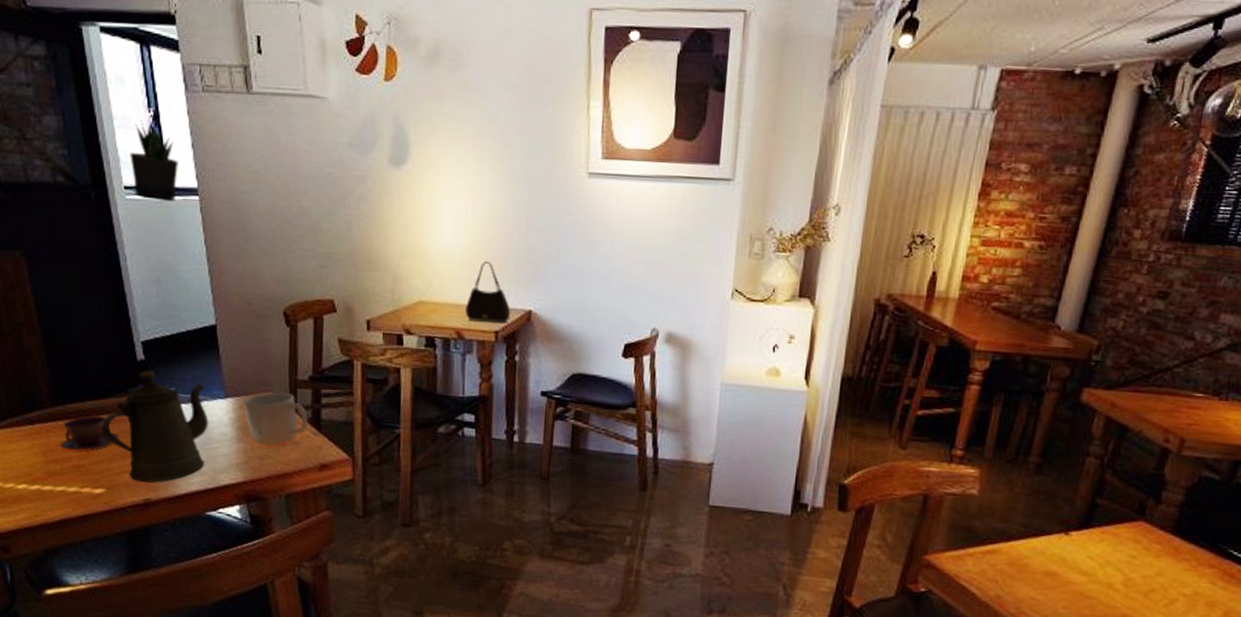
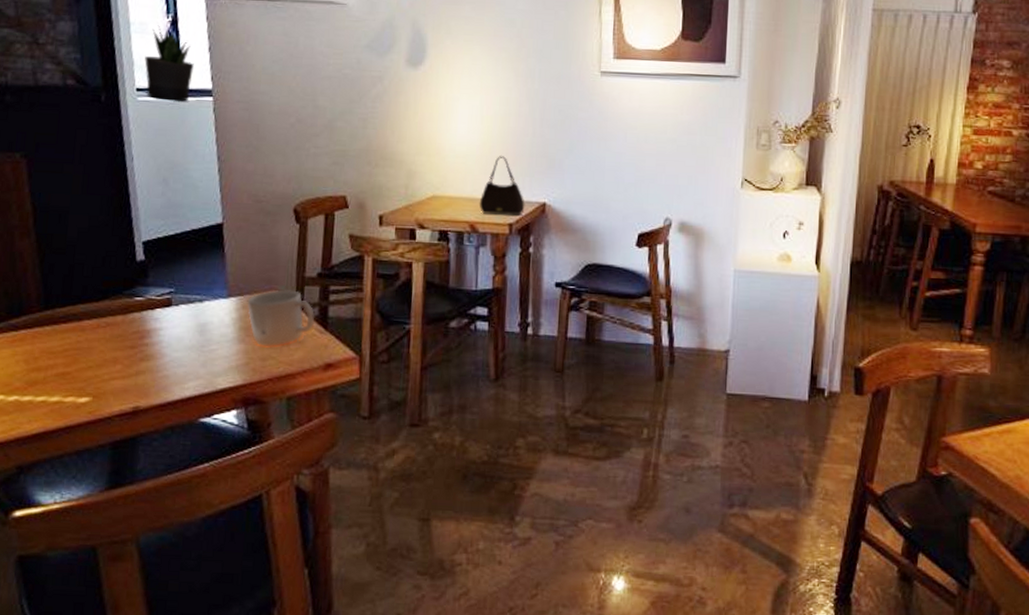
teacup: present [61,415,119,451] -> none [46,319,111,357]
coffee pot: present [101,370,208,483] -> none [92,271,209,389]

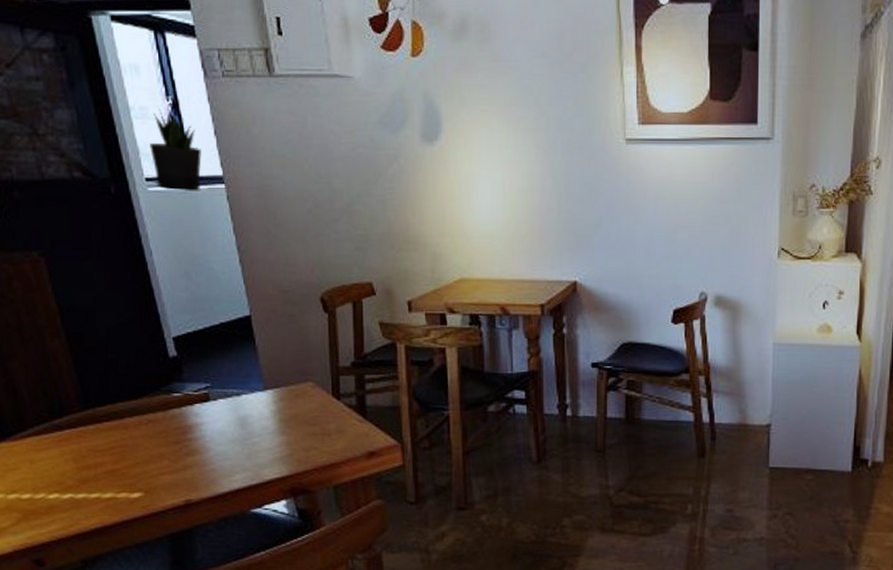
mug: present [247,290,315,348] -> none [284,380,354,438]
handbag: present [479,156,525,216] -> none [508,234,556,296]

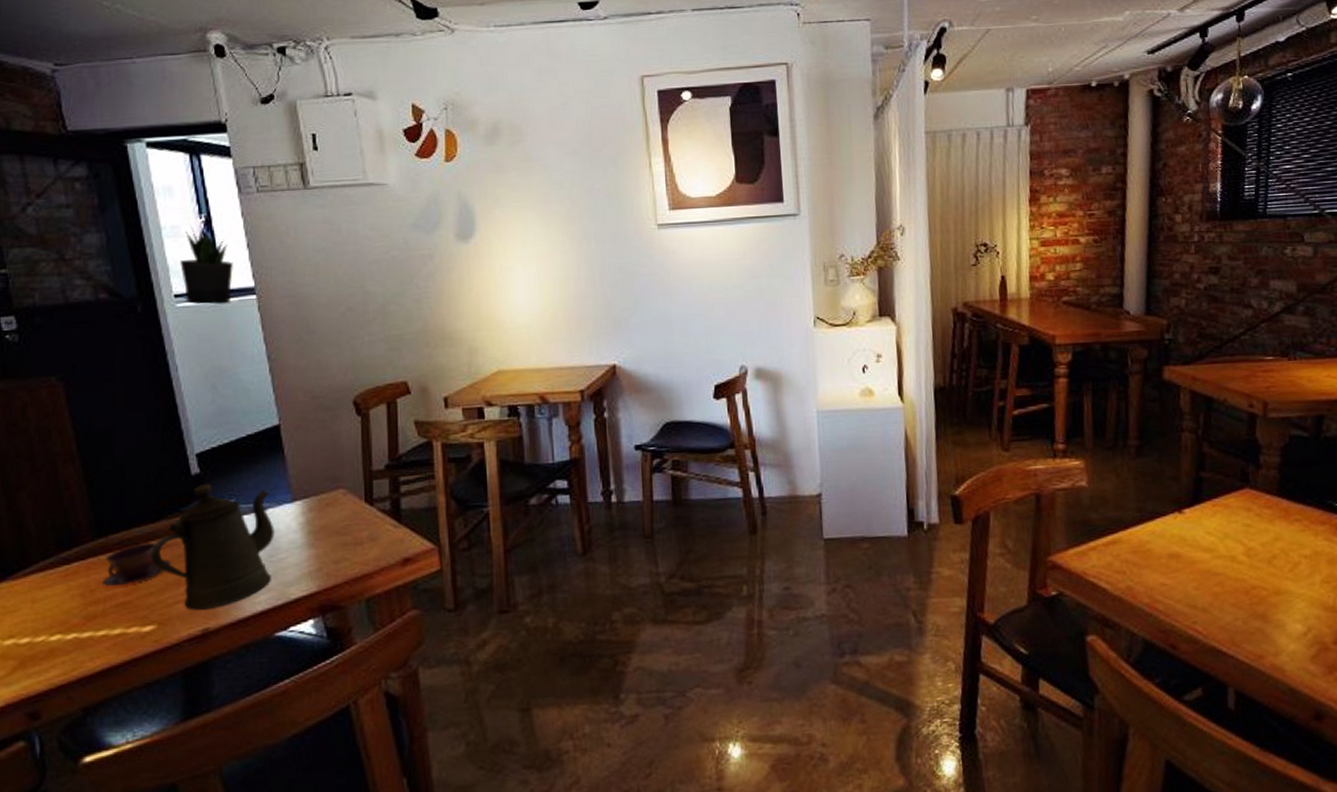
teacup: none [93,417,154,455] -> present [103,542,171,587]
coffee pot: none [135,367,248,483] -> present [151,484,275,610]

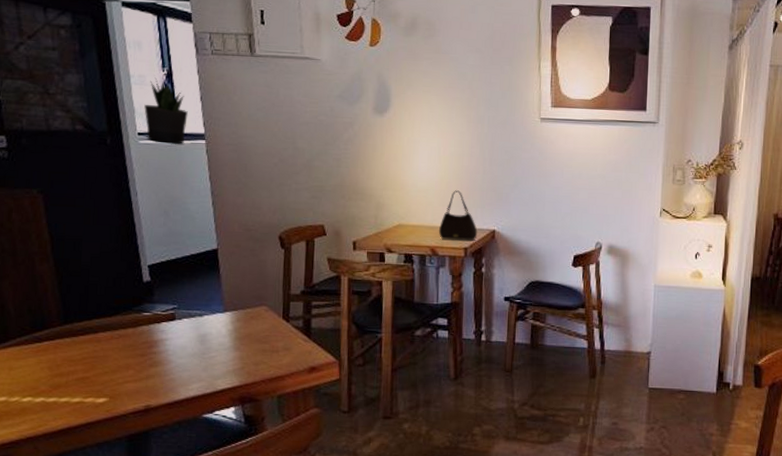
teacup: present [103,542,171,587] -> none [67,332,123,364]
coffee pot: present [151,484,275,610] -> none [107,290,208,390]
handbag: none [546,322,595,383] -> present [438,190,478,241]

